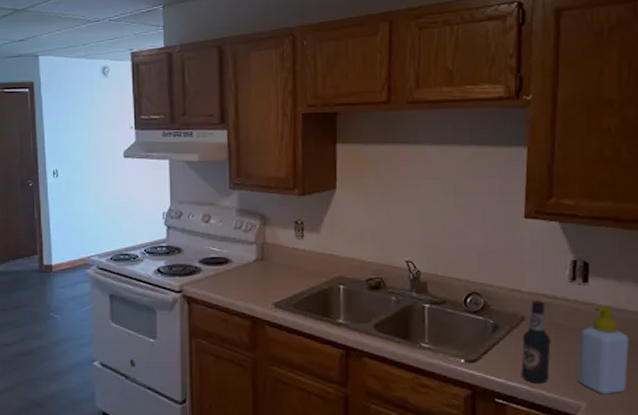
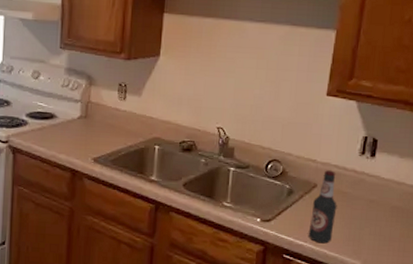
soap bottle: present [578,305,630,395] -> none [356,177,405,256]

